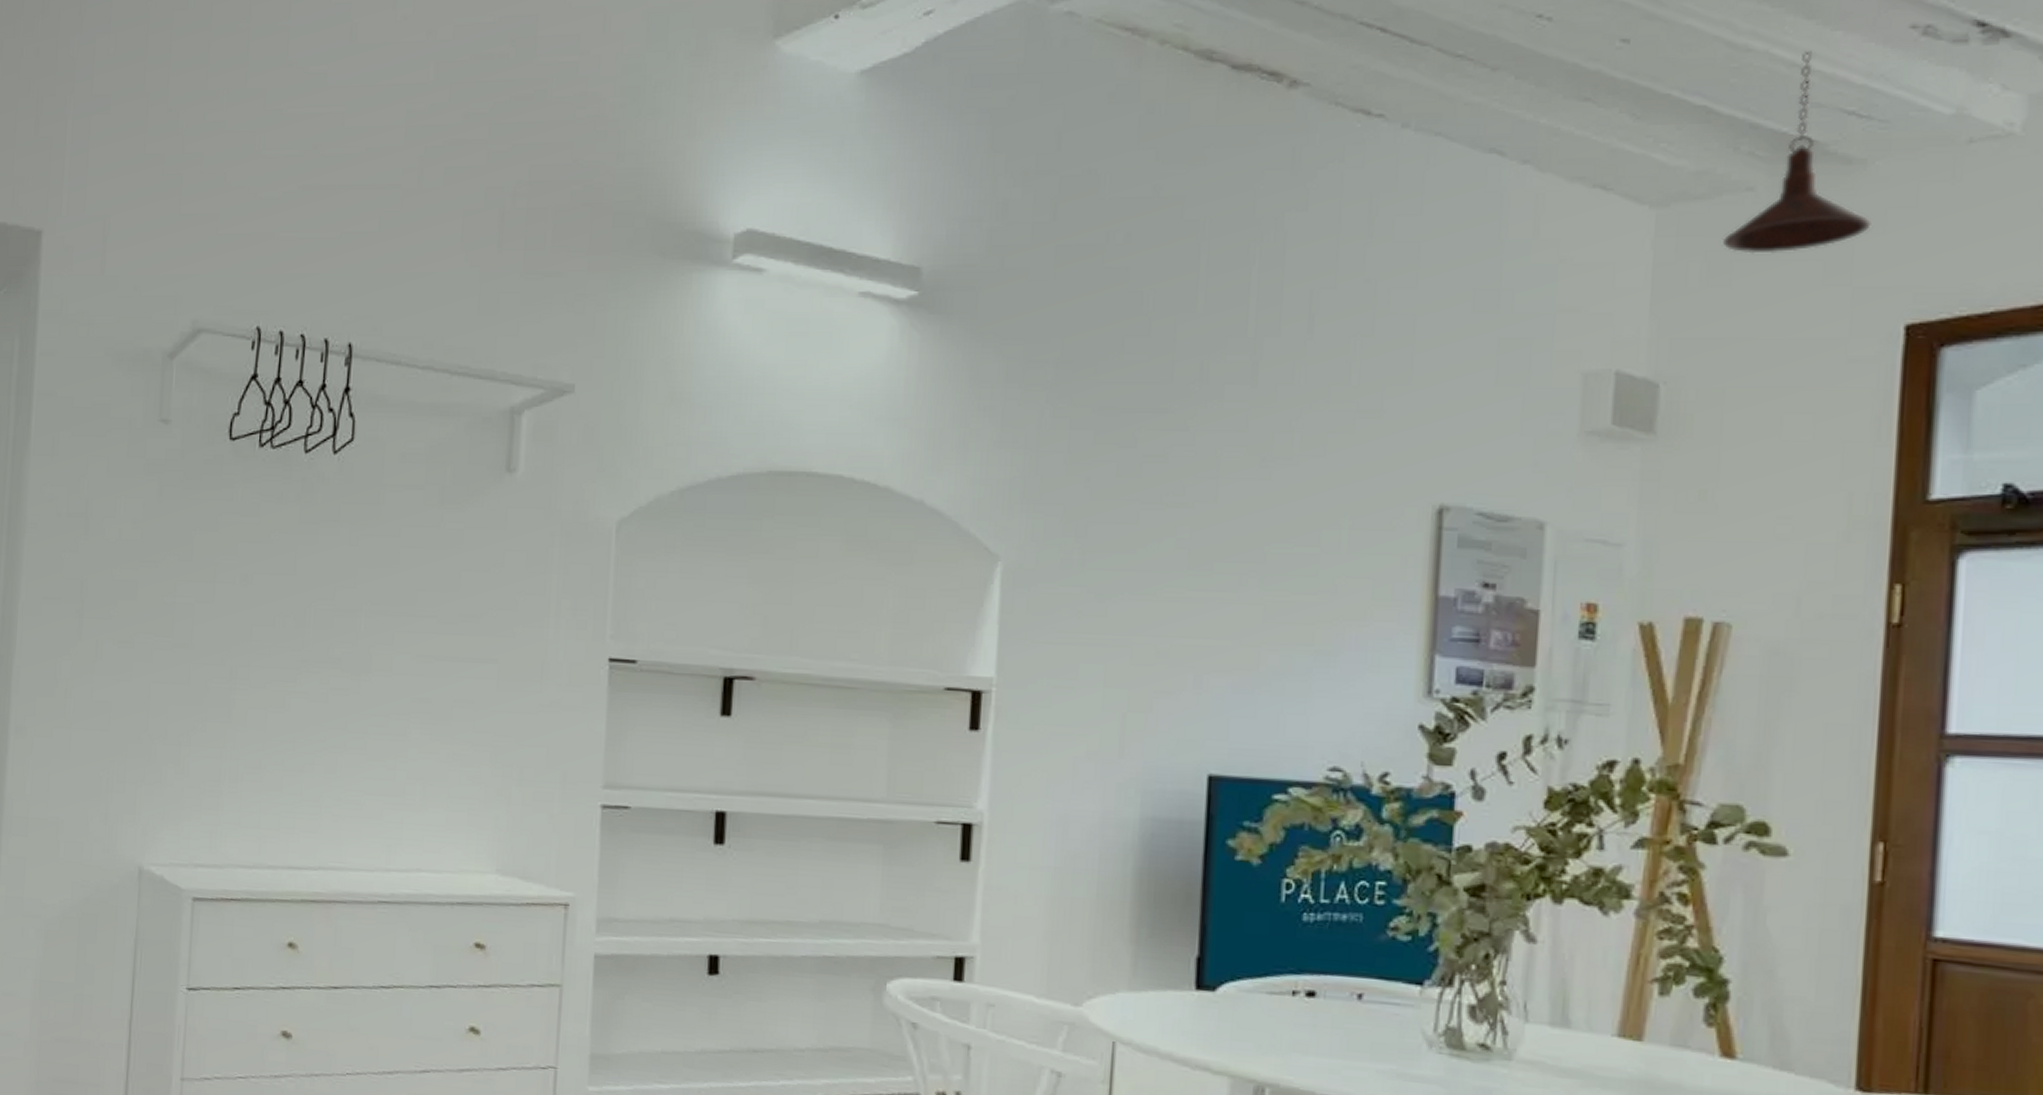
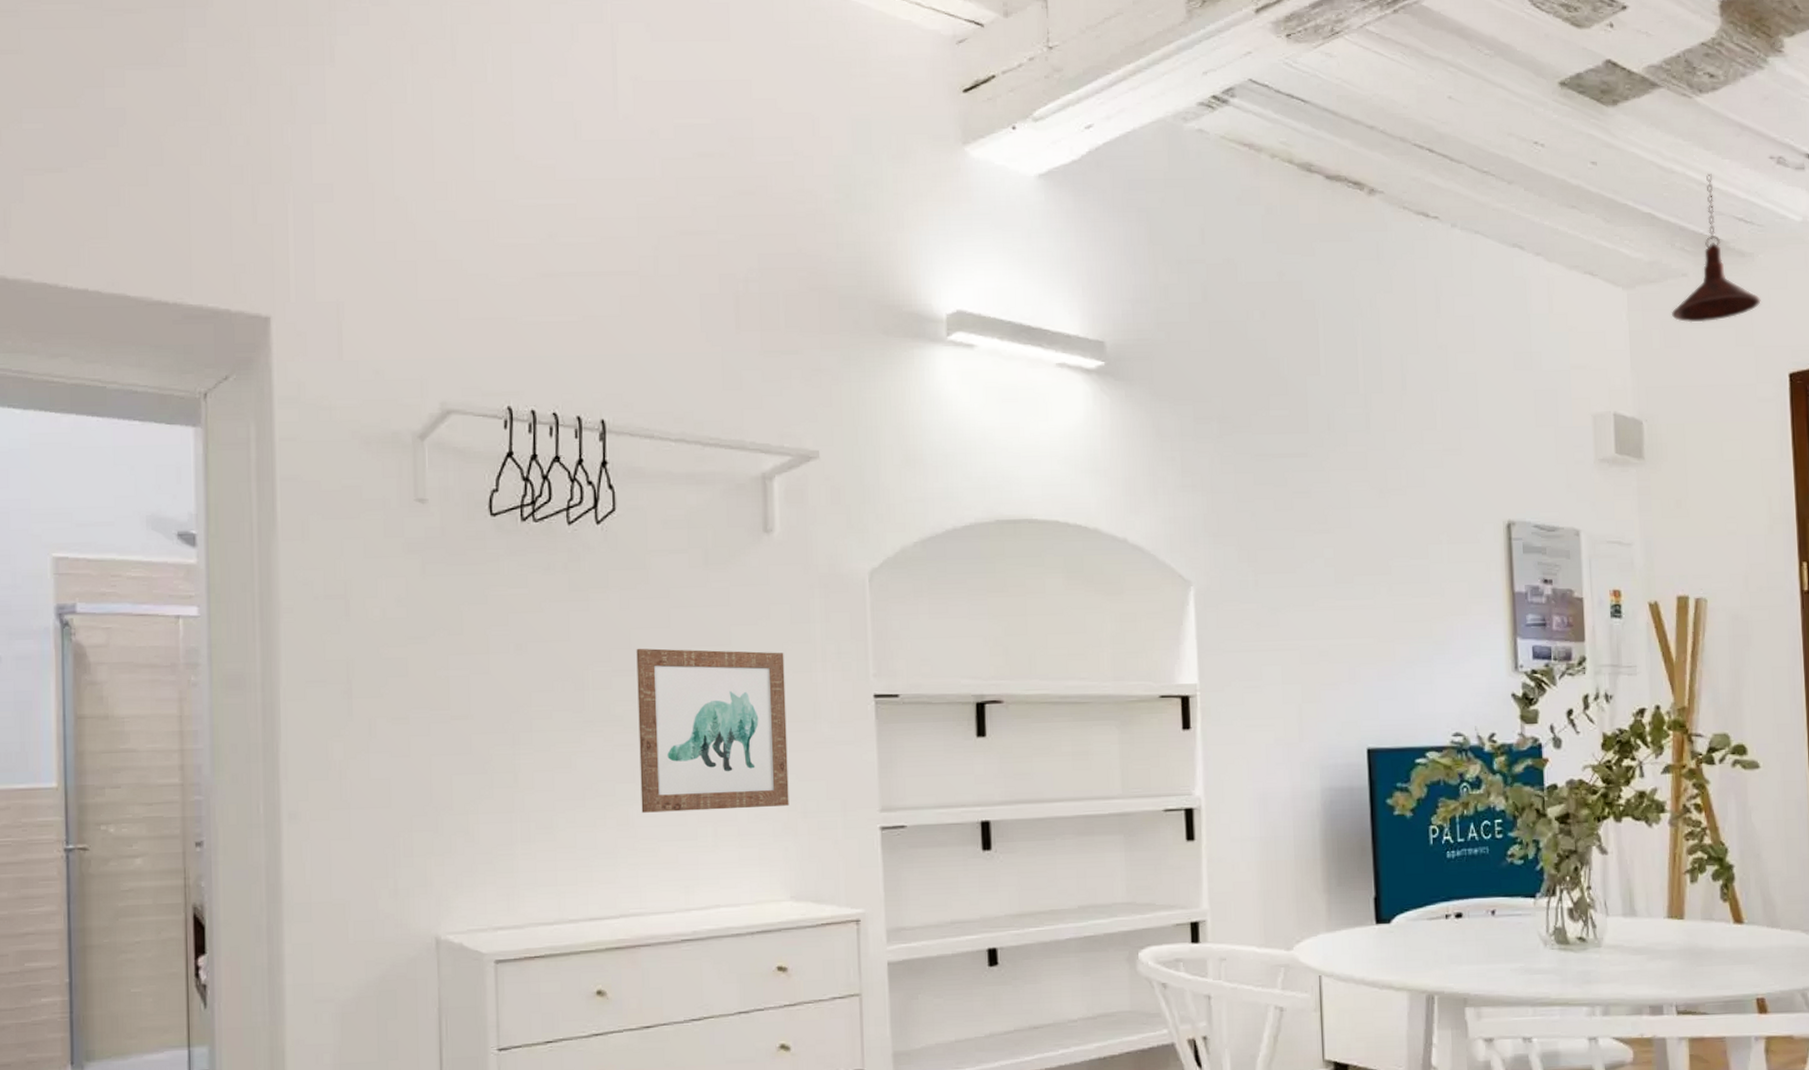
wall art: none [350,588,515,771] -> present [636,648,789,813]

